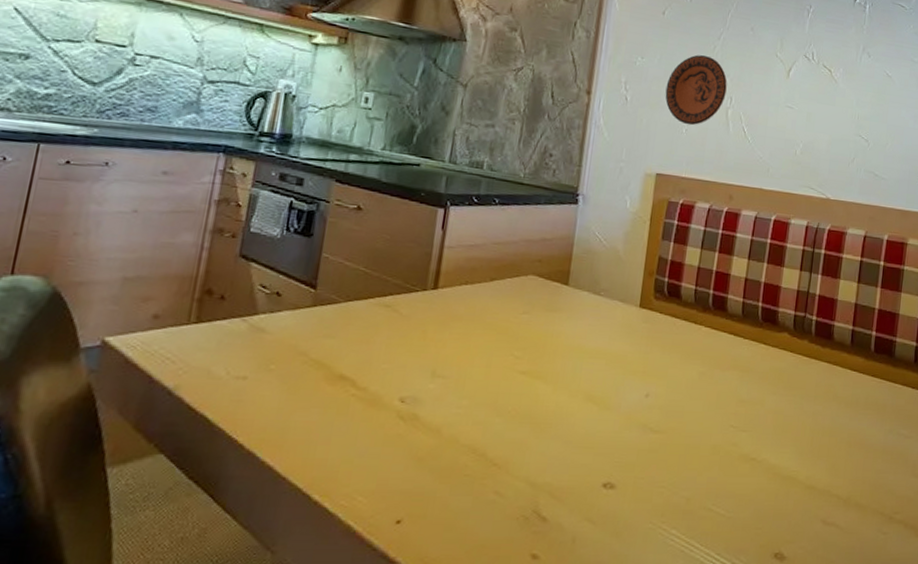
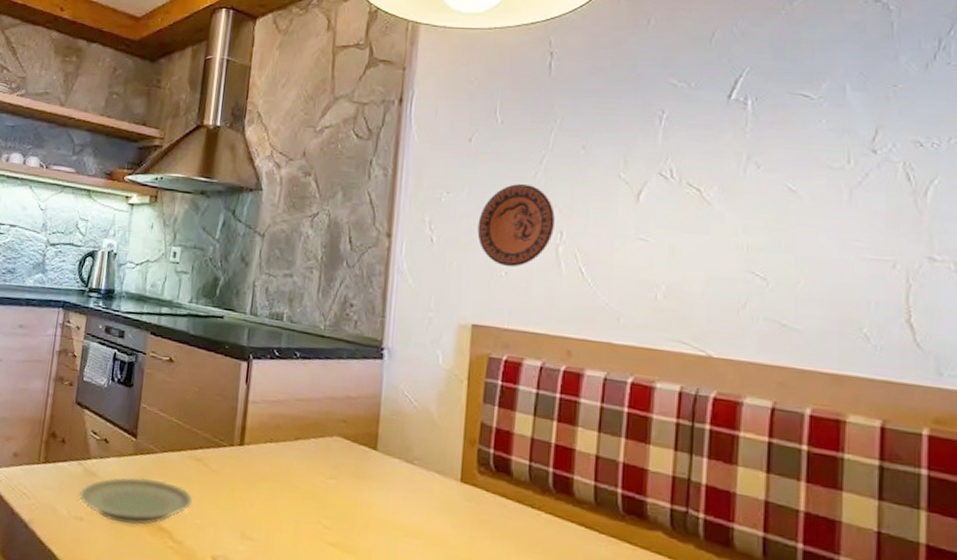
plate: none [242,328,380,378] -> present [79,477,193,526]

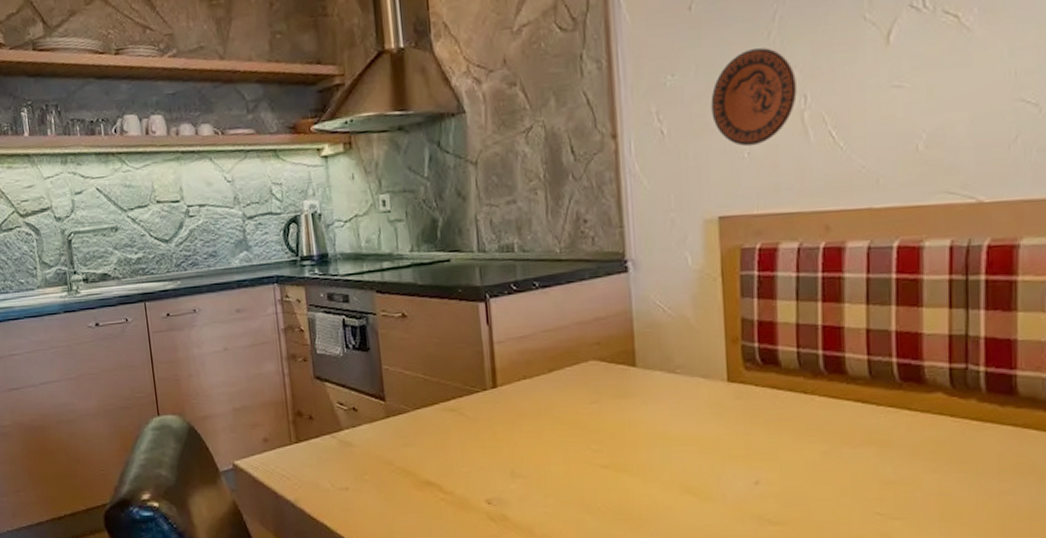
plate: present [79,477,193,526] -> none [339,437,456,486]

